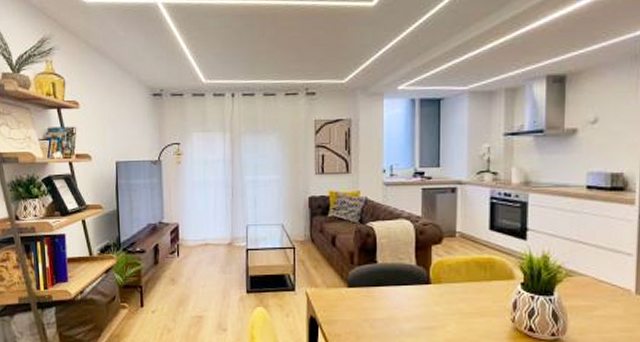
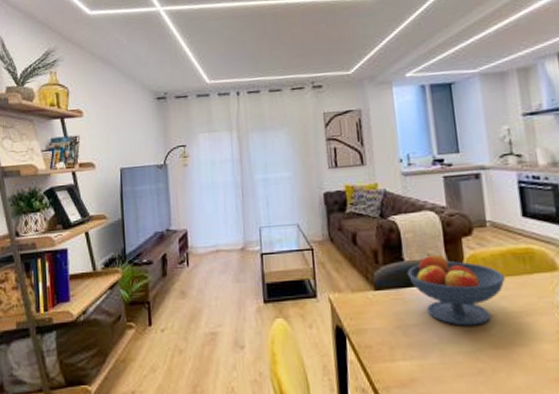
fruit bowl: none [378,257,466,323] -> present [406,253,506,326]

